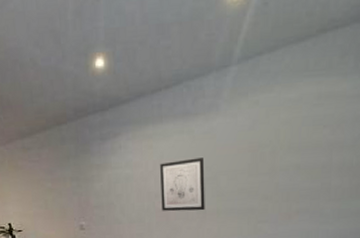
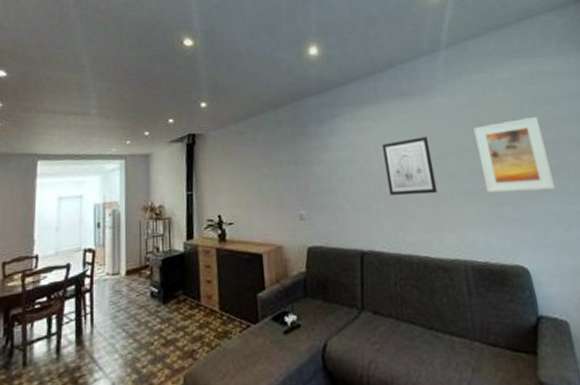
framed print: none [249,141,315,212] -> present [473,117,556,193]

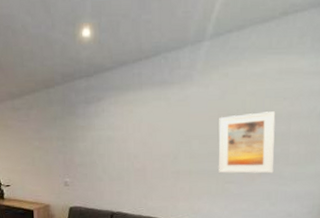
wall art: present [382,137,438,196] -> none [139,123,179,171]

